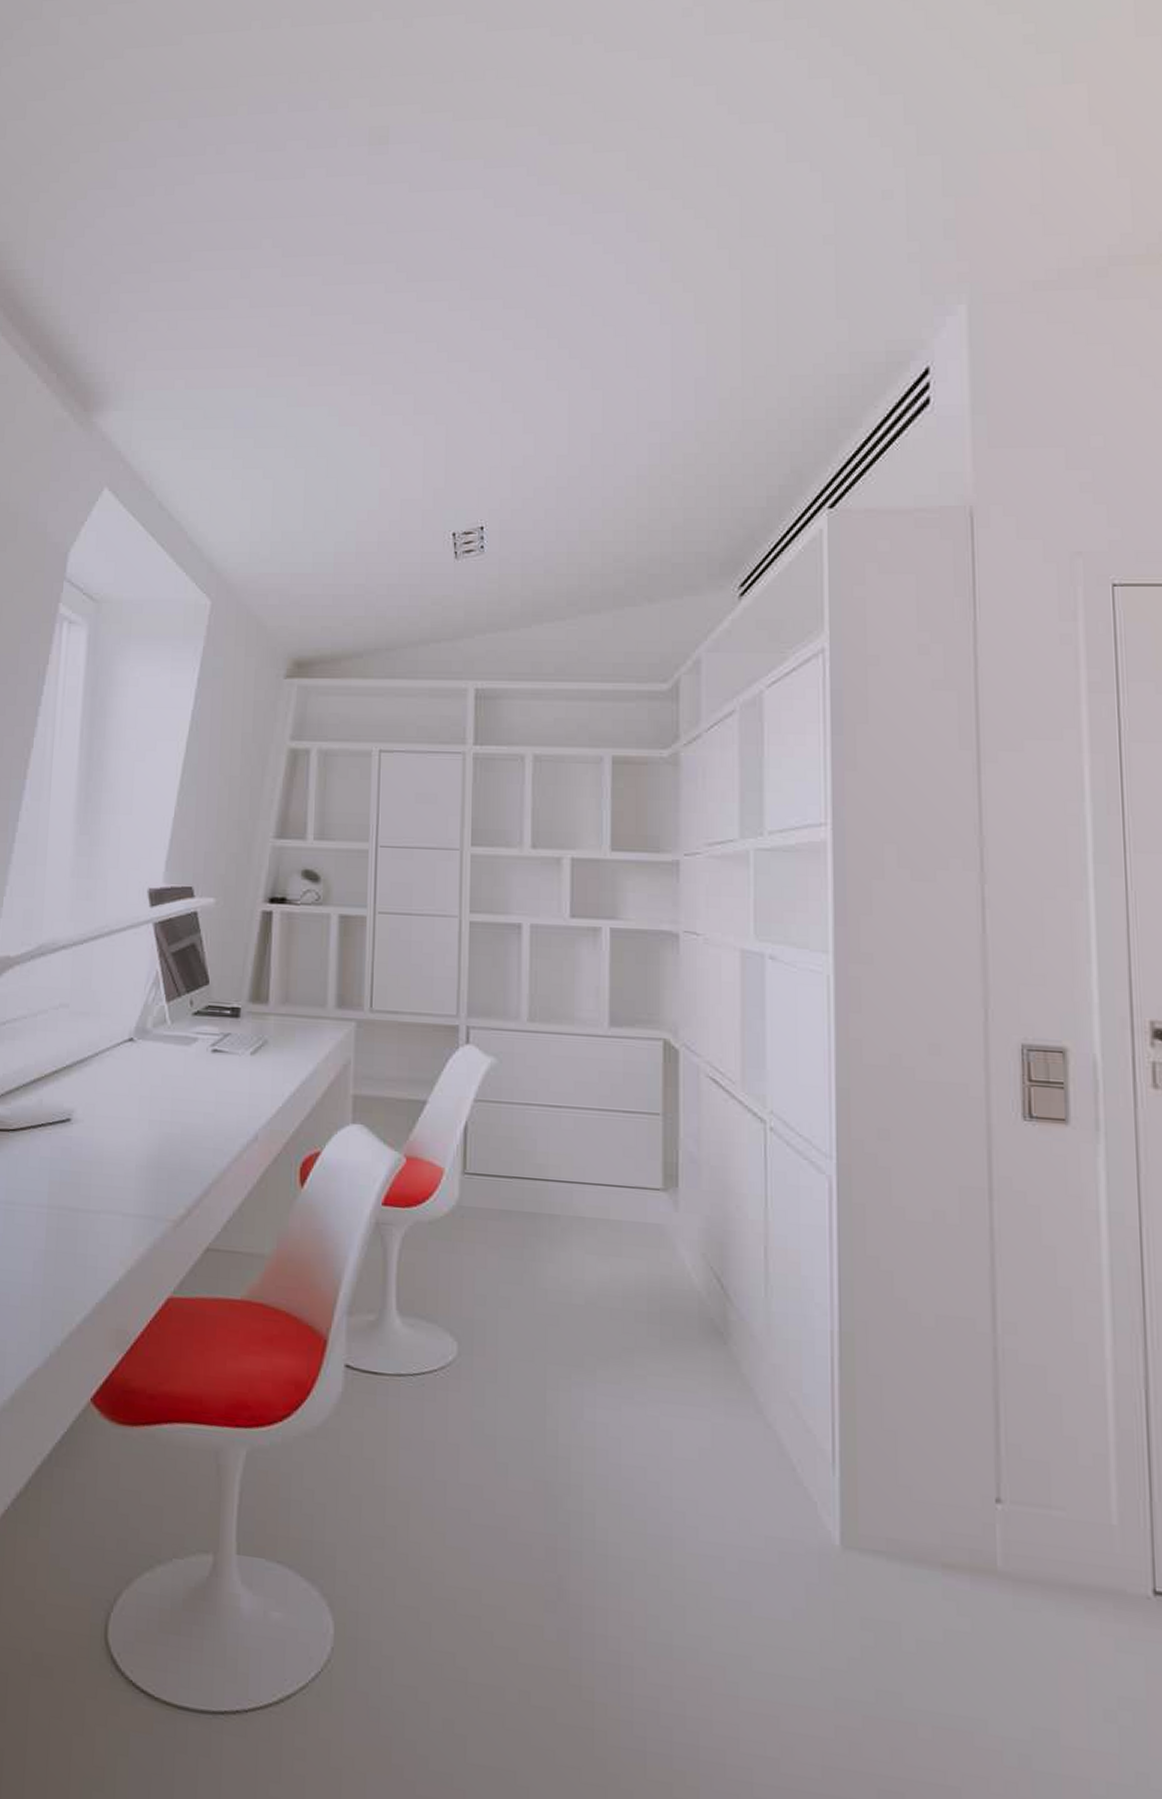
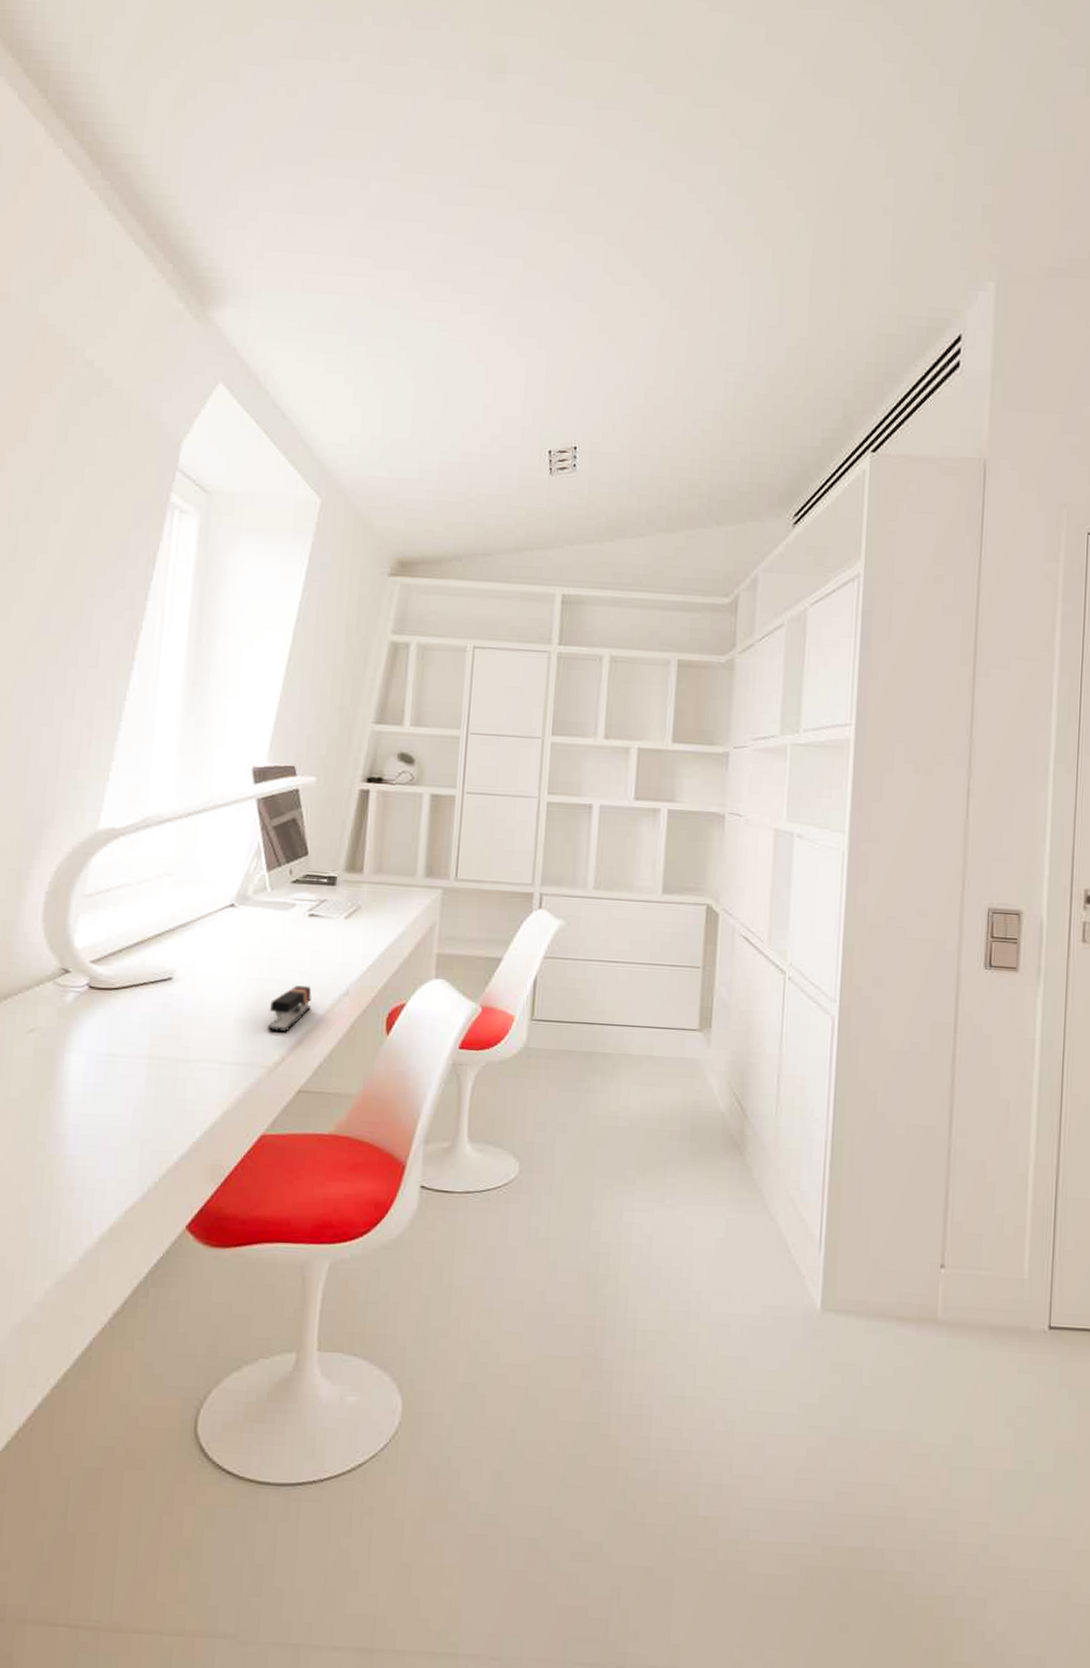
stapler: none [172,1129,218,1181] -> present [268,985,312,1032]

